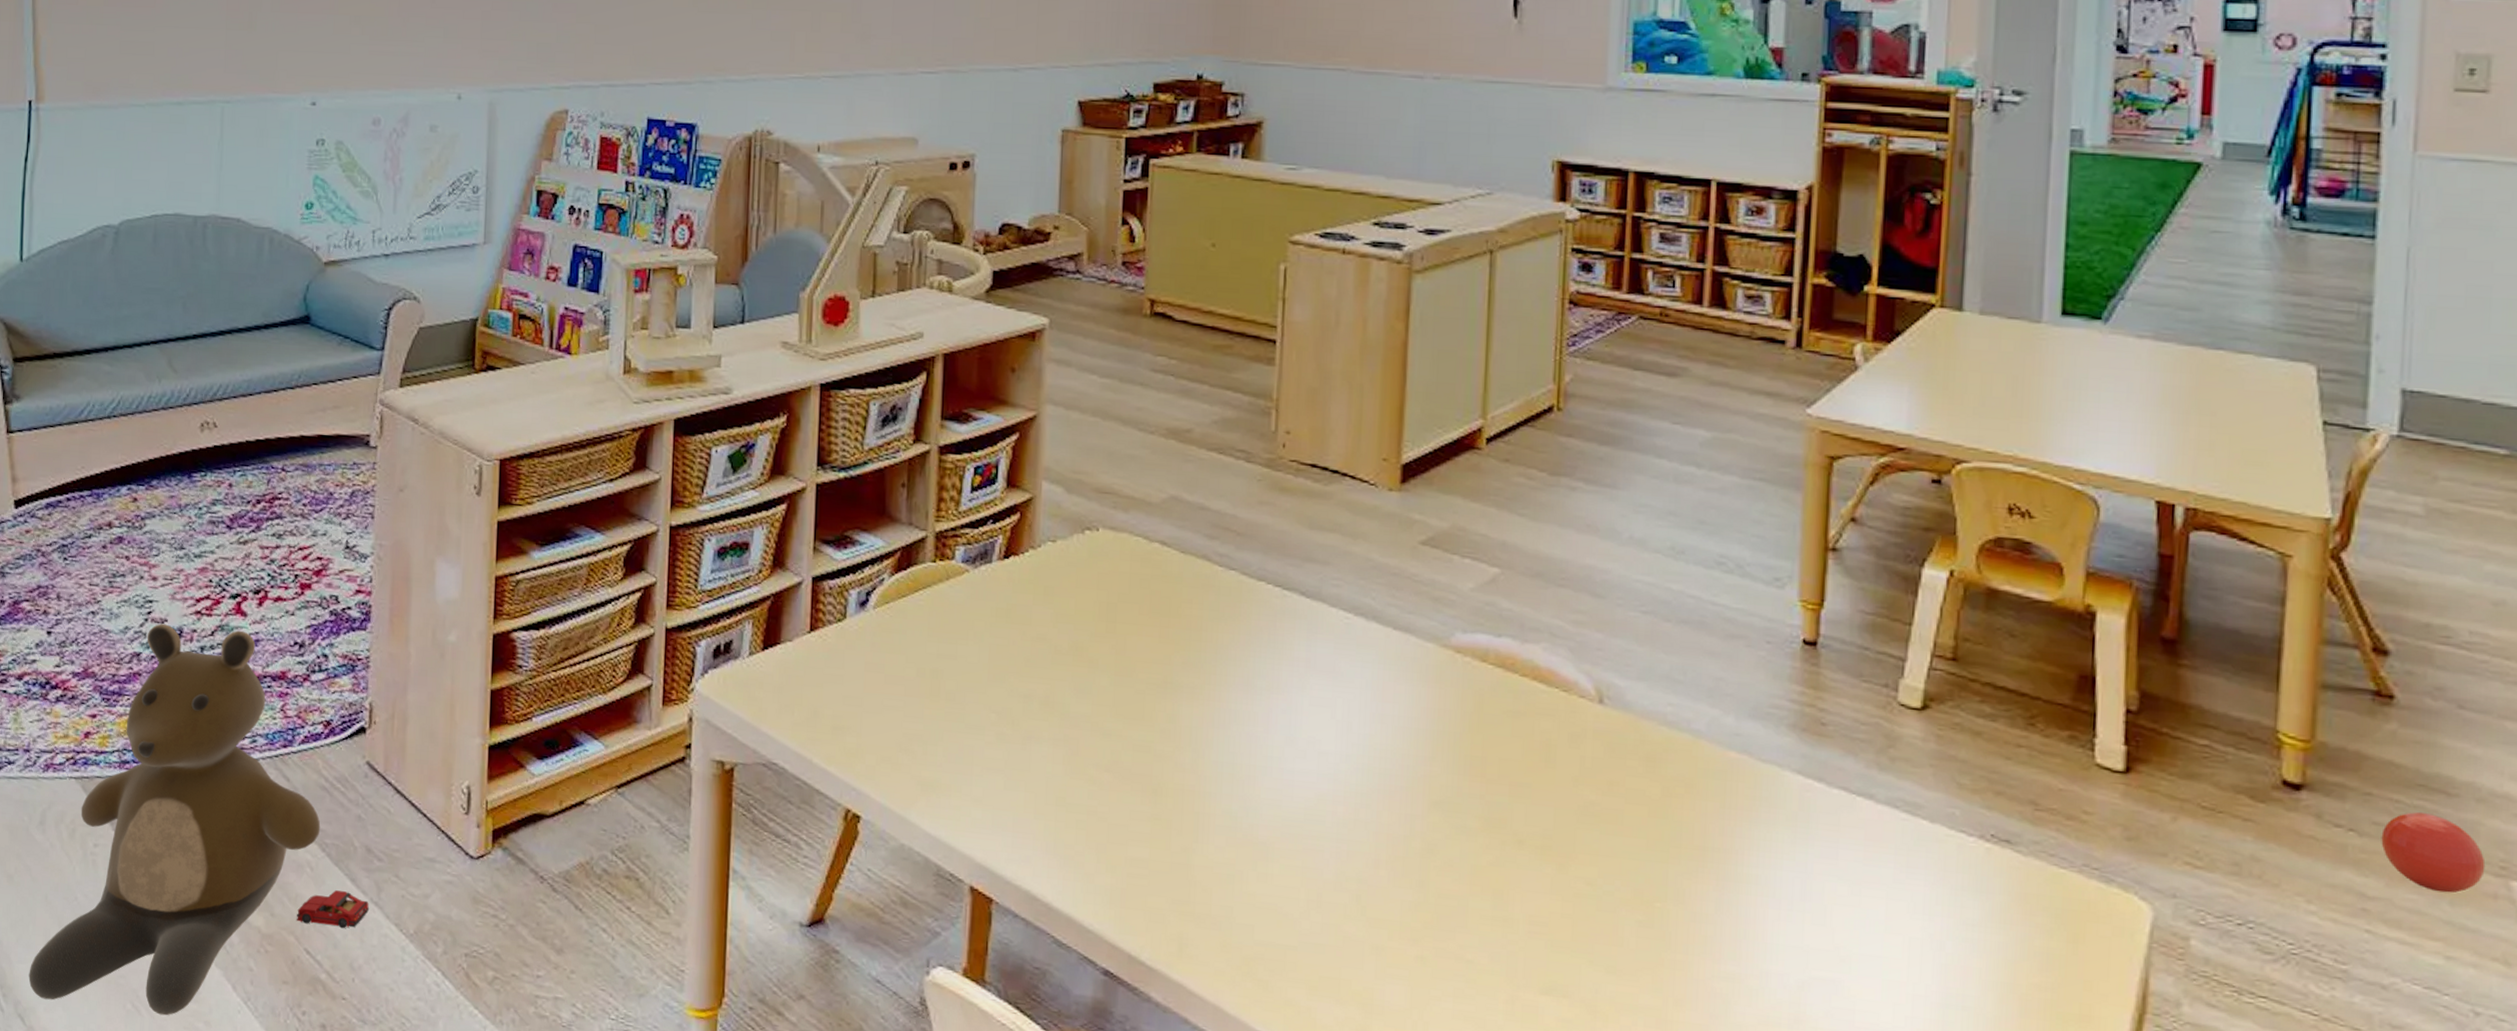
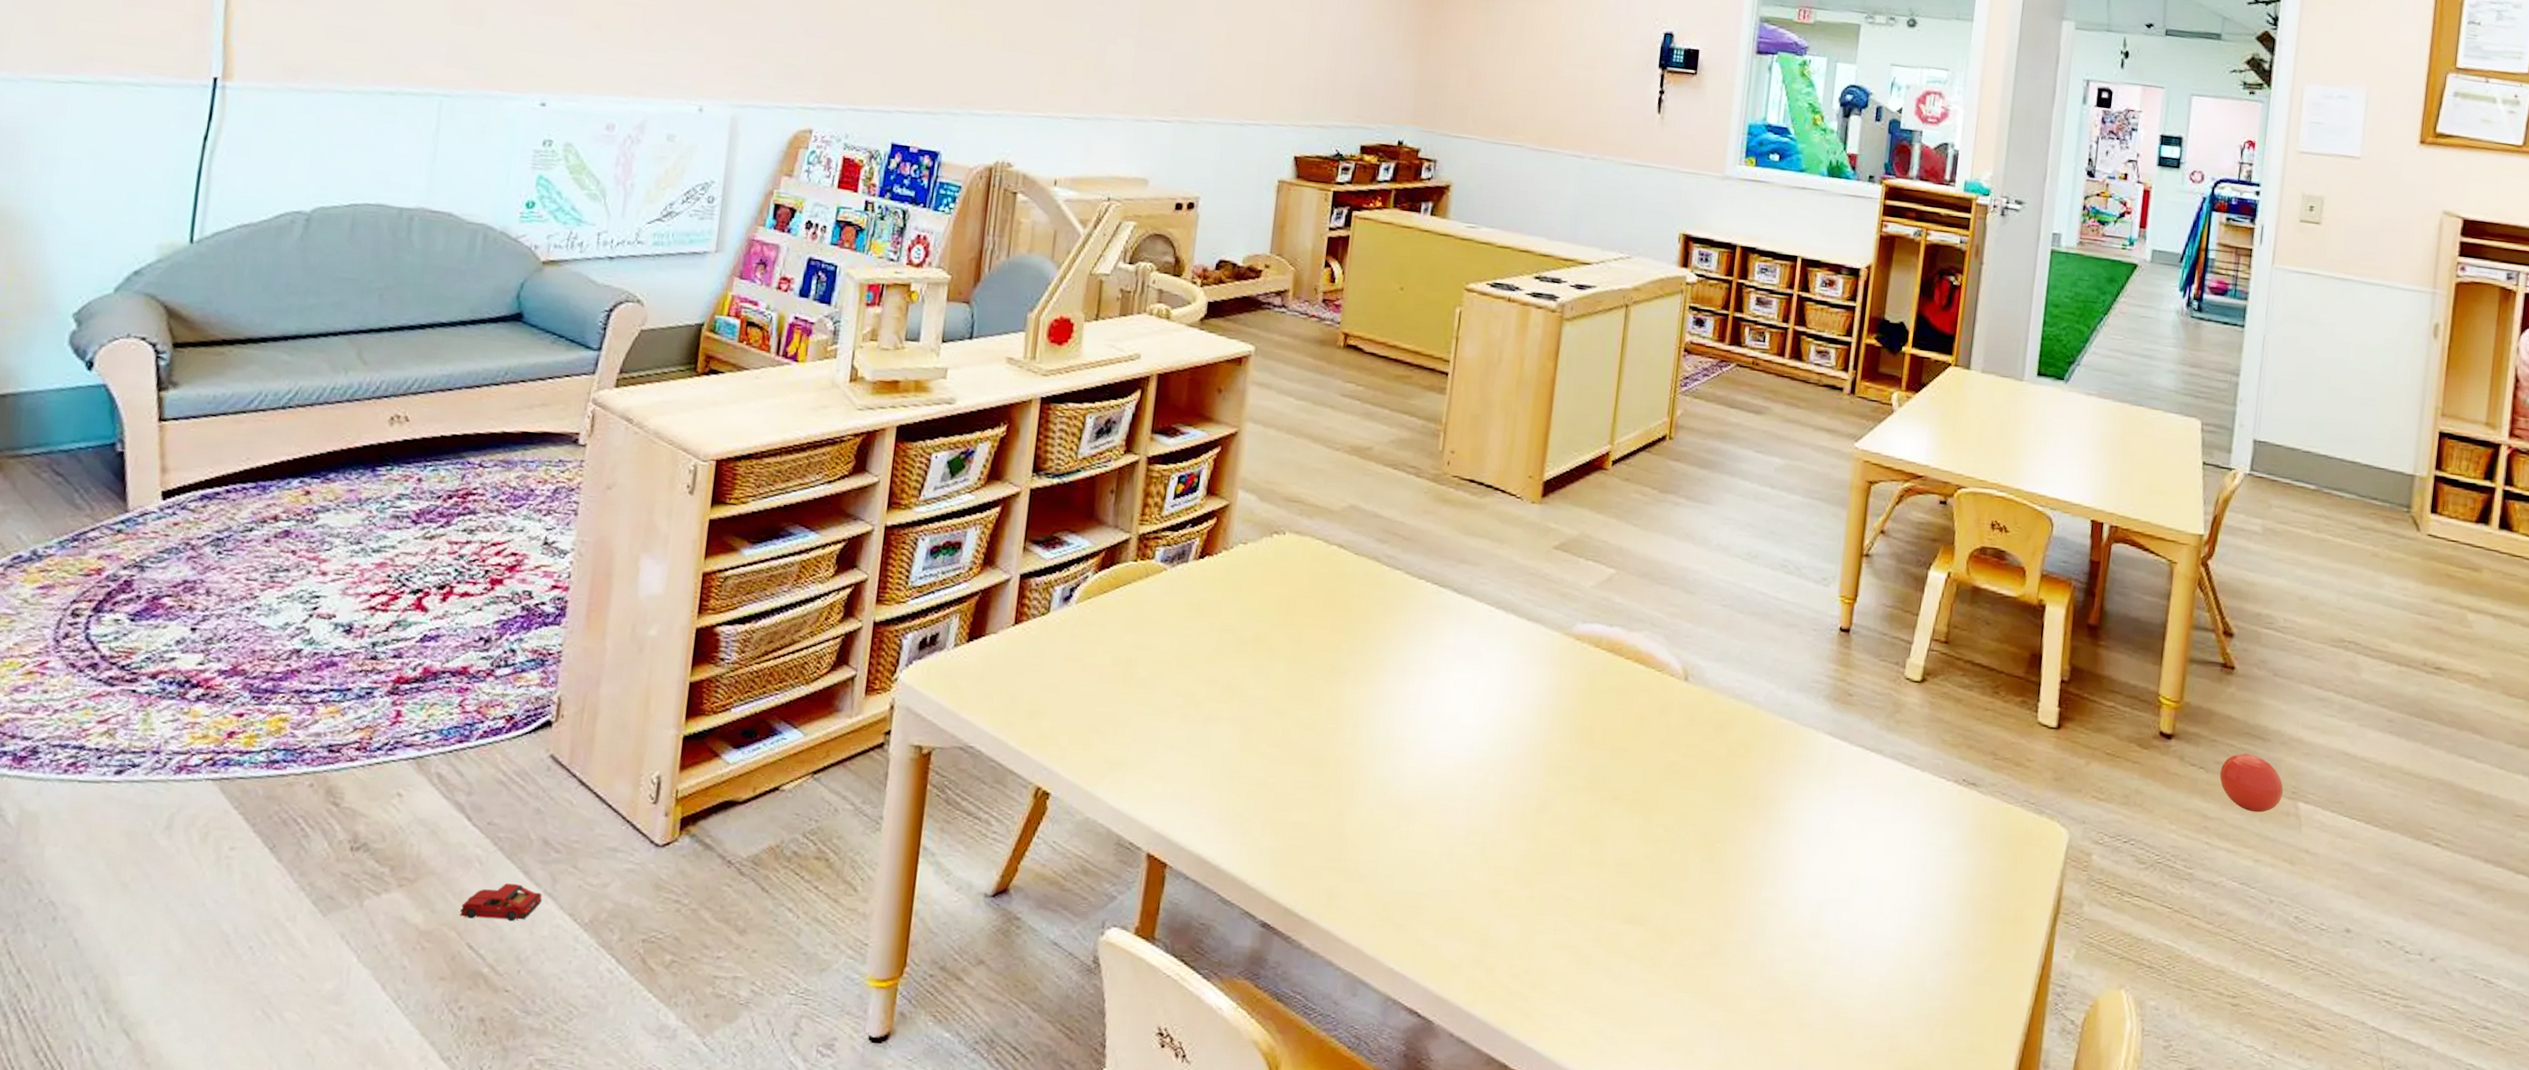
bear: present [29,623,321,1016] -> none [139,619,495,1020]

